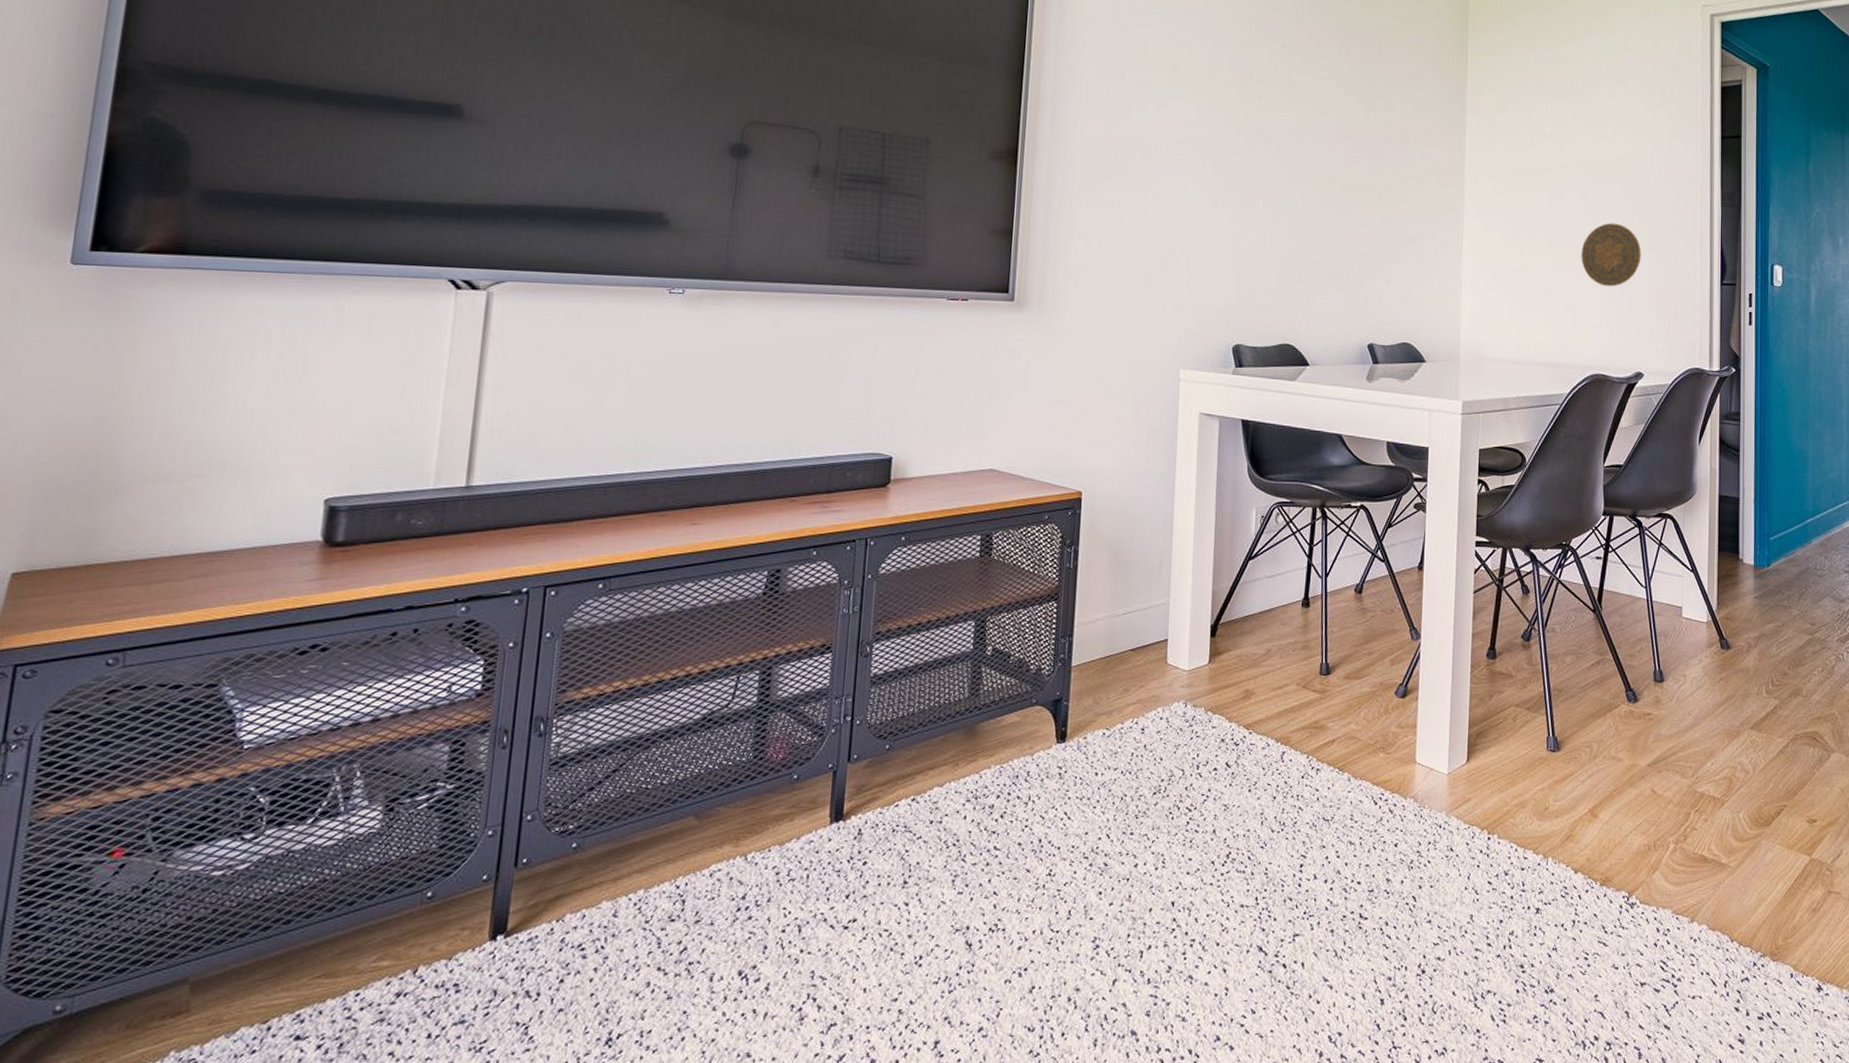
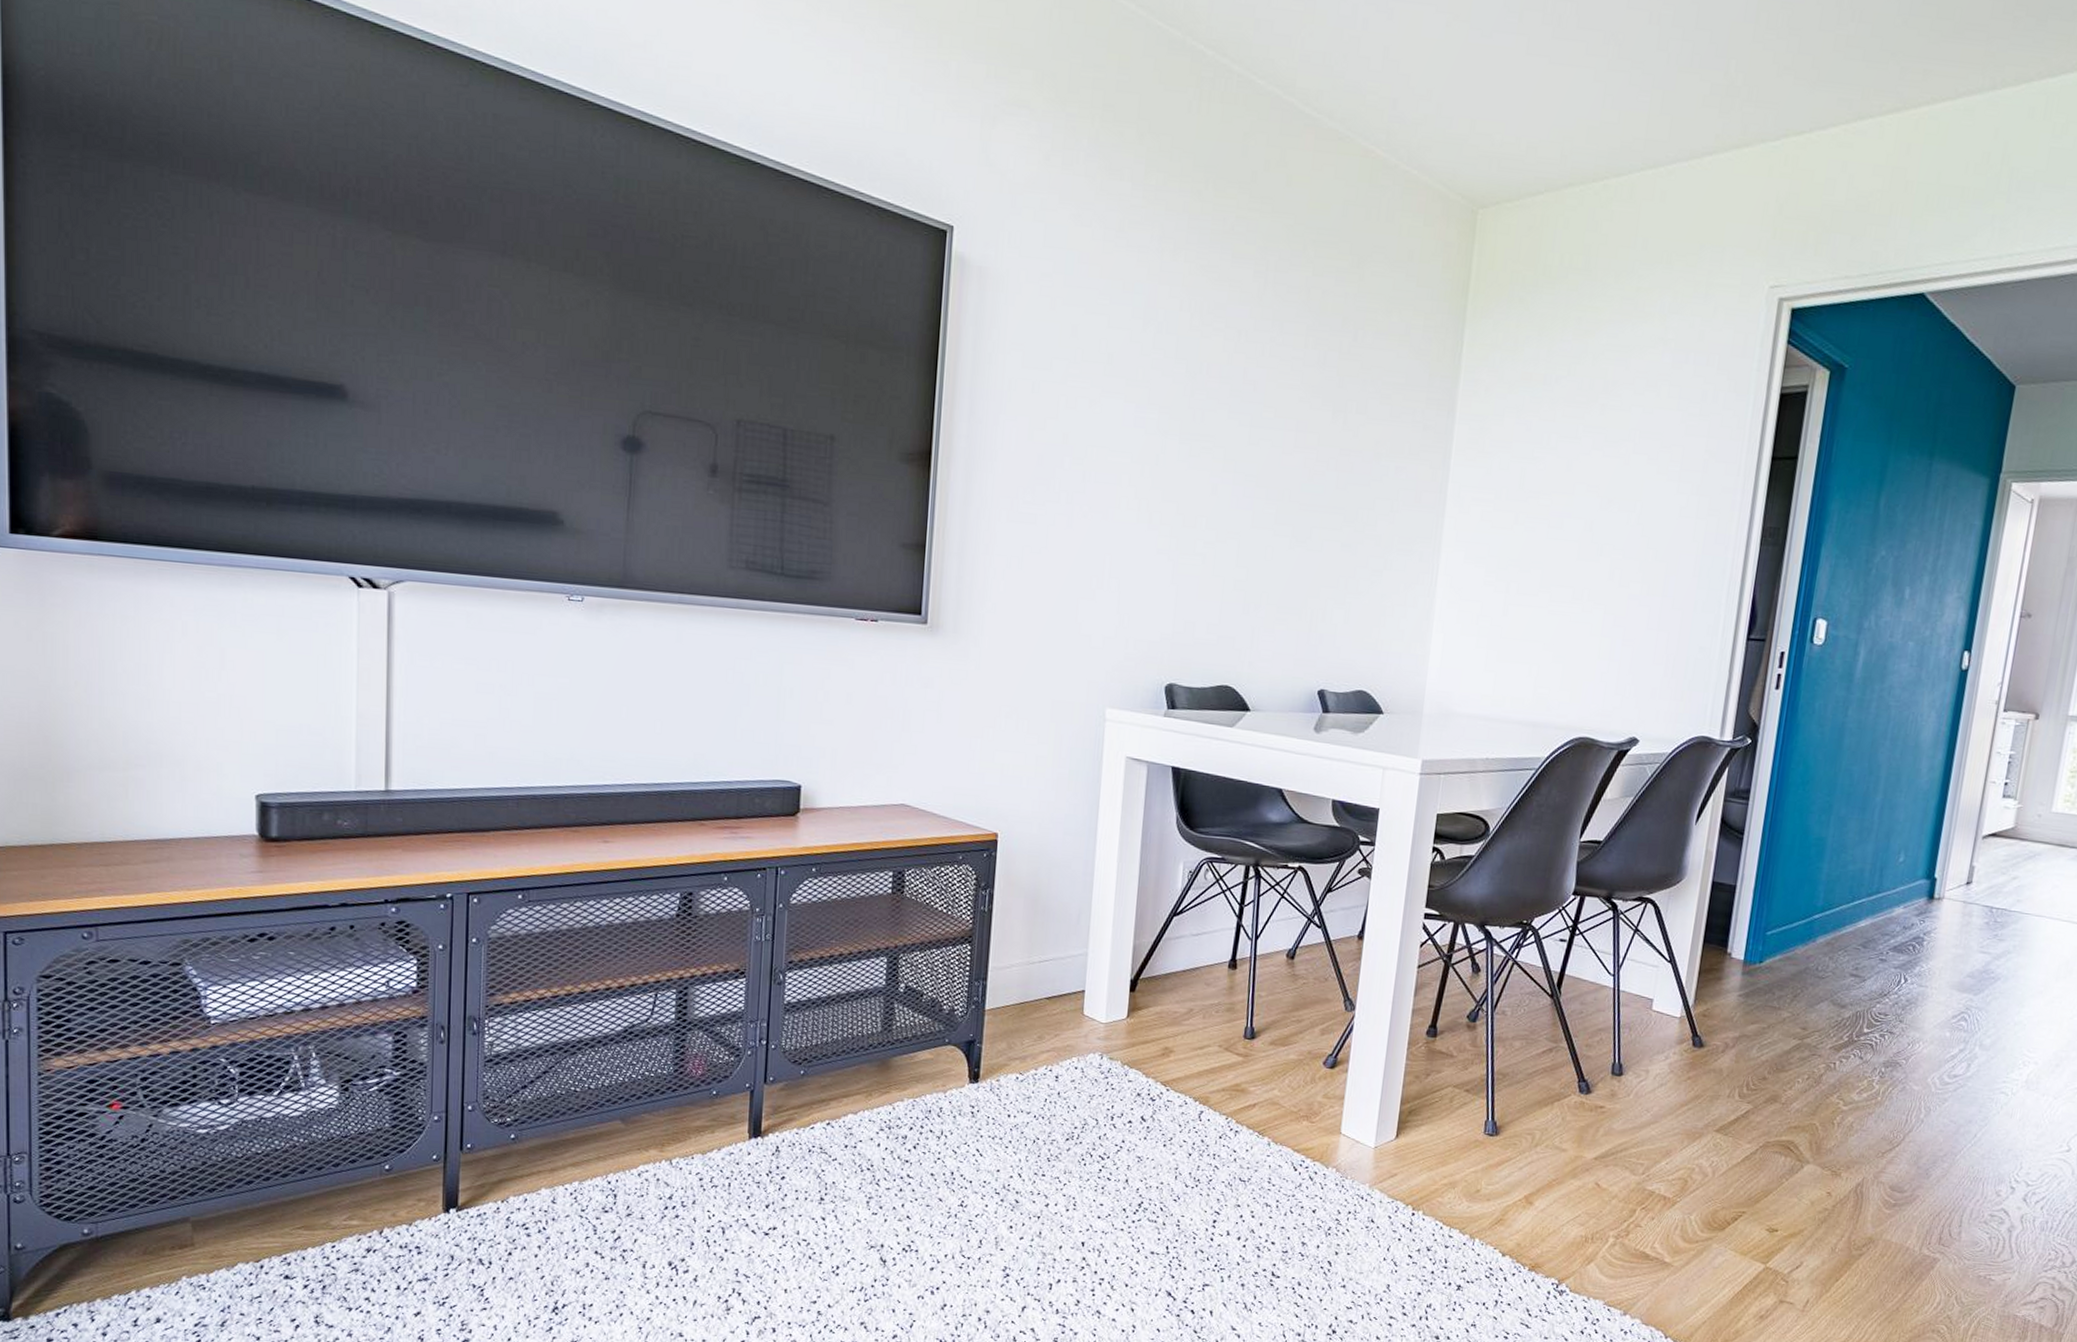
decorative plate: present [1581,223,1641,287] -> none [1578,560,1654,637]

